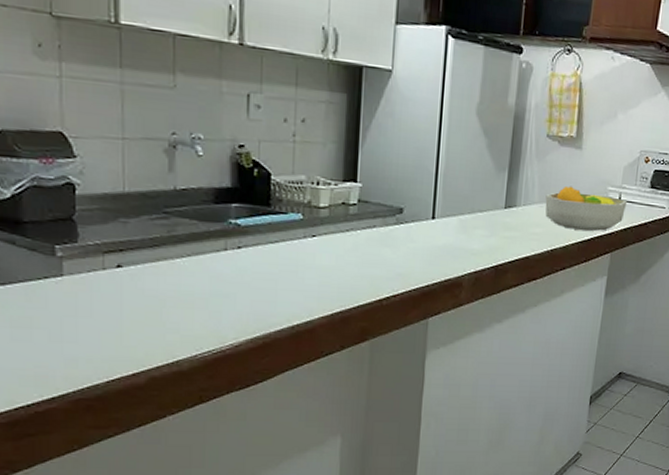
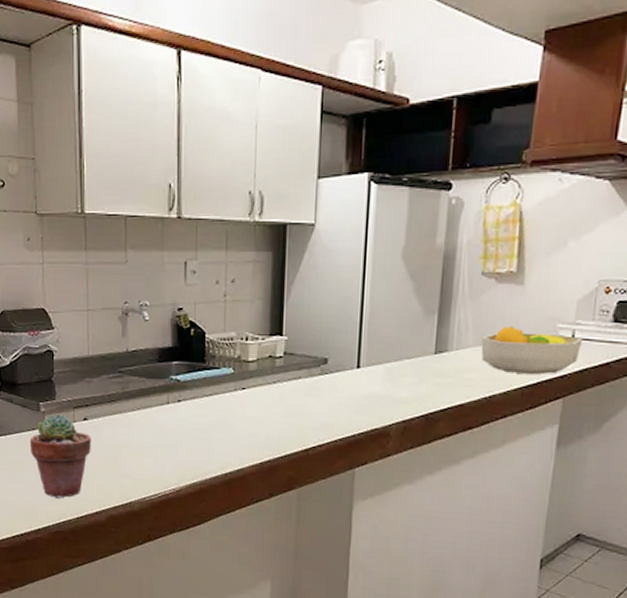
potted succulent: none [40,260,126,360] -> present [29,414,91,499]

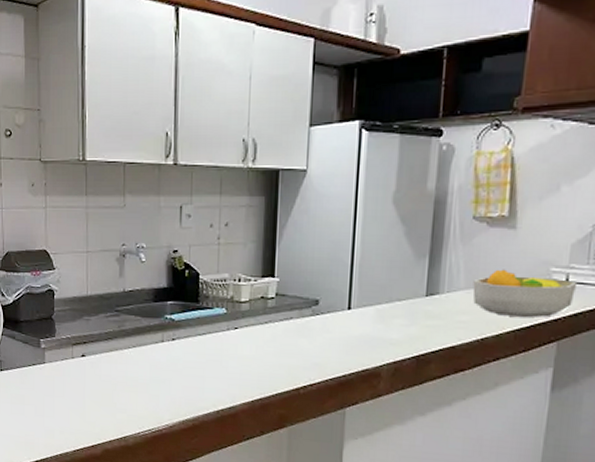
potted succulent: present [29,414,91,499] -> none [30,350,88,432]

